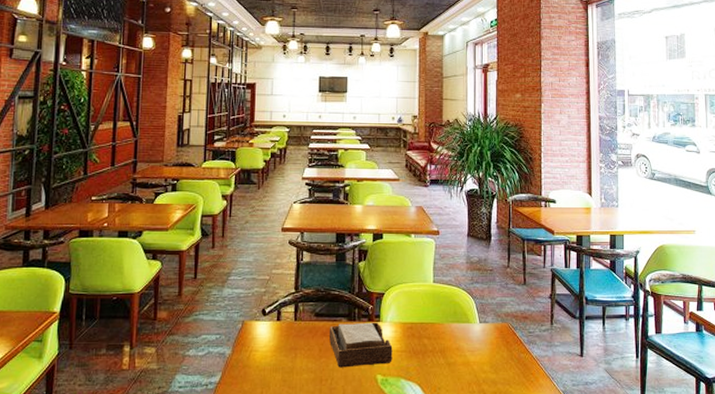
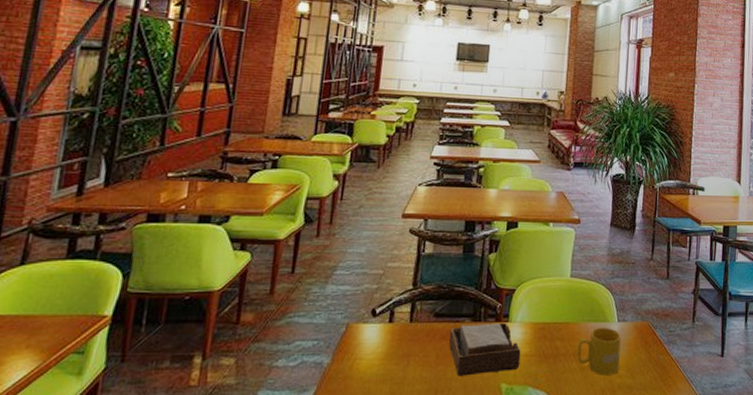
mug: none [443,327,484,371] -> present [576,327,621,376]

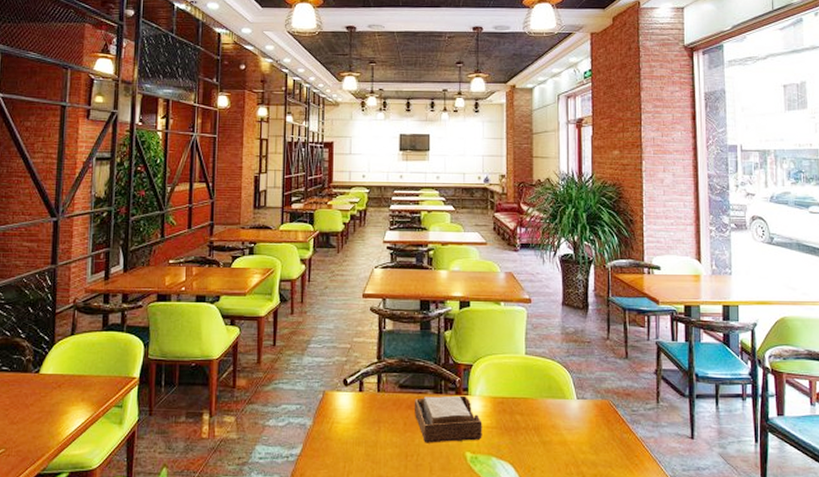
mug: present [576,327,621,376] -> none [537,403,583,451]

